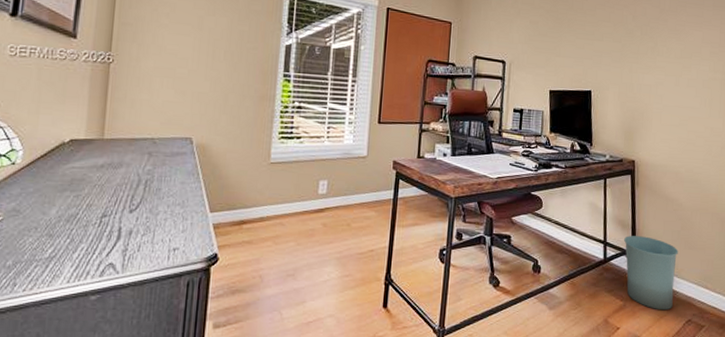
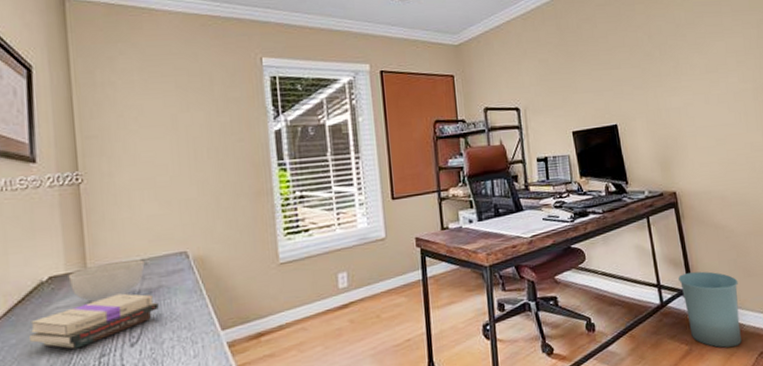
books: none [45,164,160,206] -> present [30,293,159,350]
bowl: none [86,136,154,169] -> present [68,259,145,304]

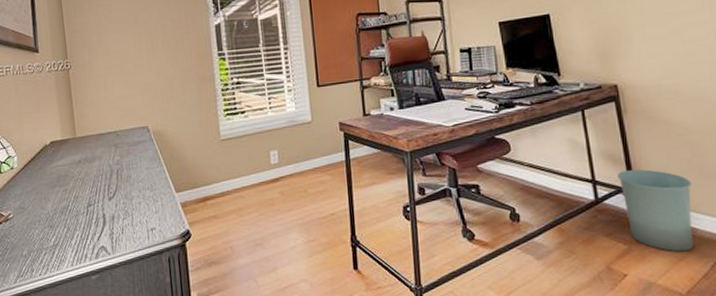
books: present [30,293,159,350] -> none [40,157,128,199]
bowl: present [68,259,145,304] -> none [63,131,117,164]

